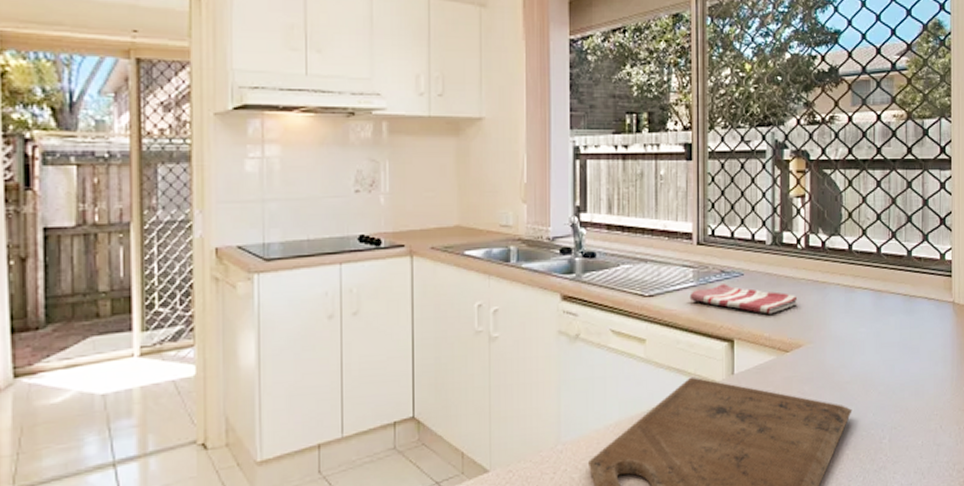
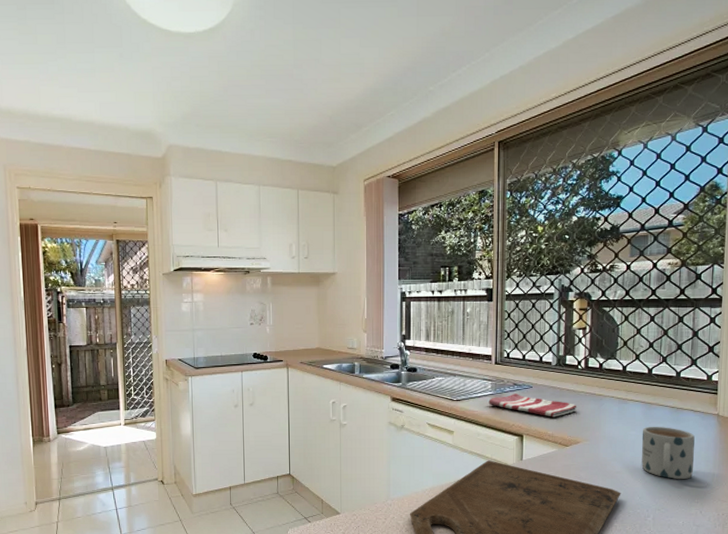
mug: none [872,320,930,387] -> present [642,426,695,479]

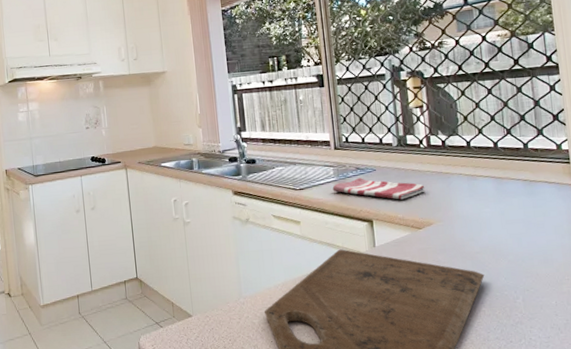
mug: present [642,426,695,479] -> none [496,201,558,256]

